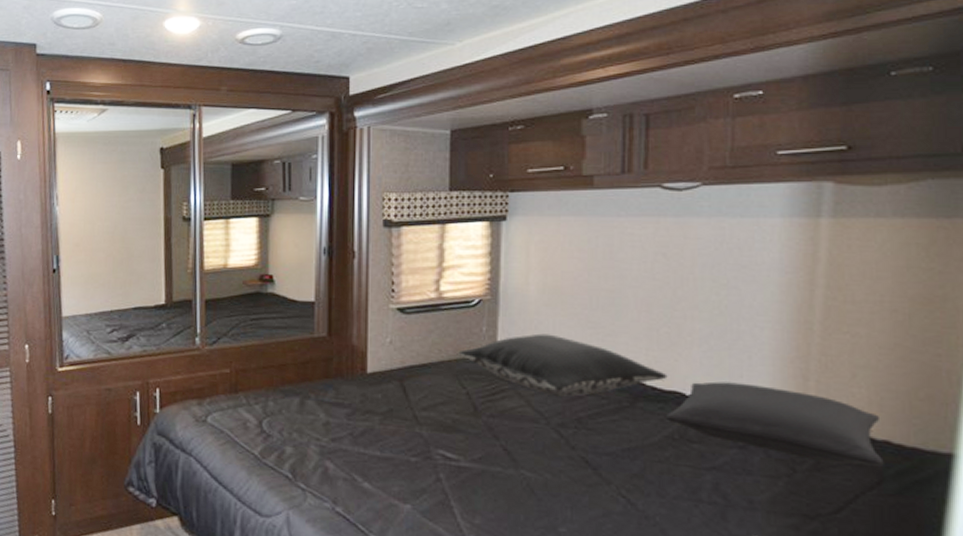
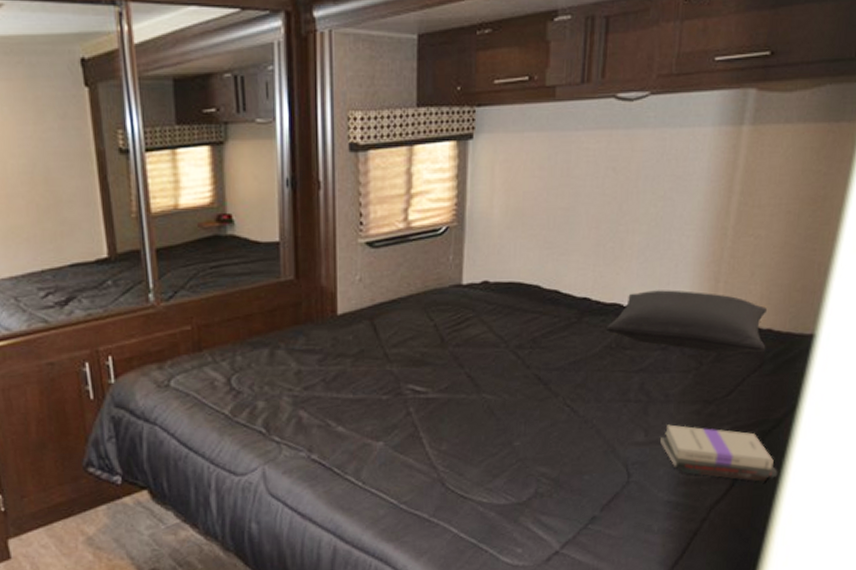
pillow: present [458,333,668,398] -> none [426,257,610,320]

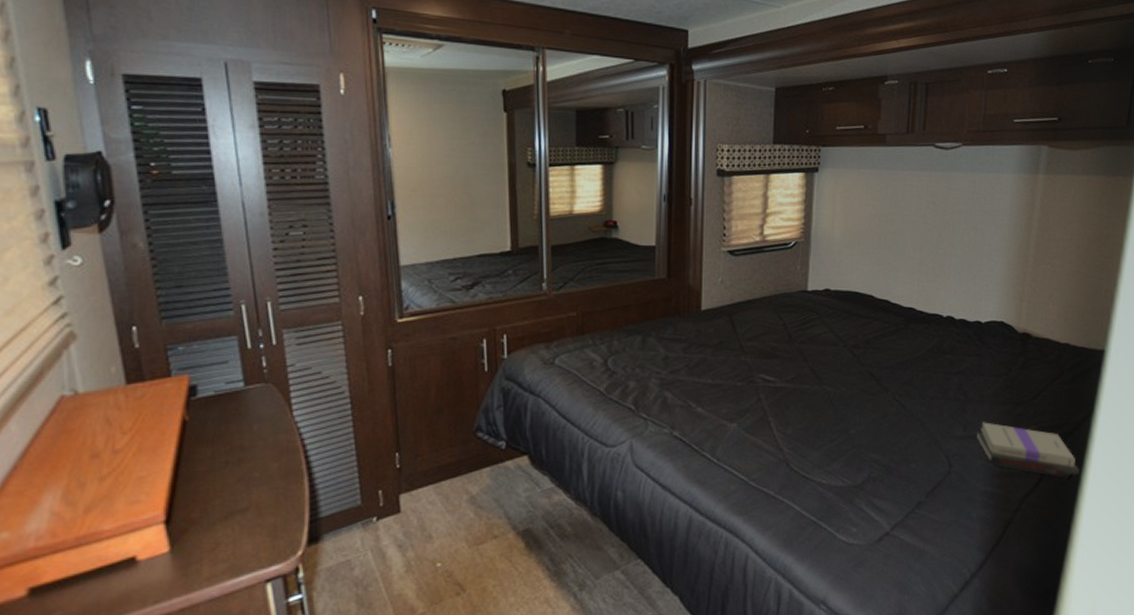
pillow: present [605,290,768,354] -> none [928,305,1065,362]

